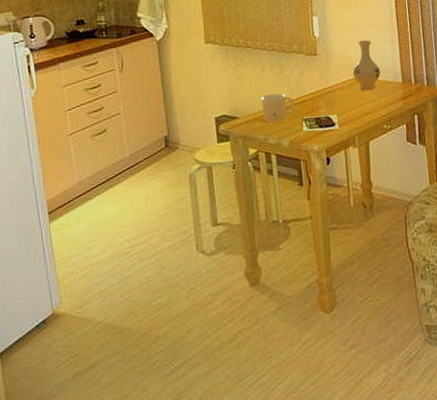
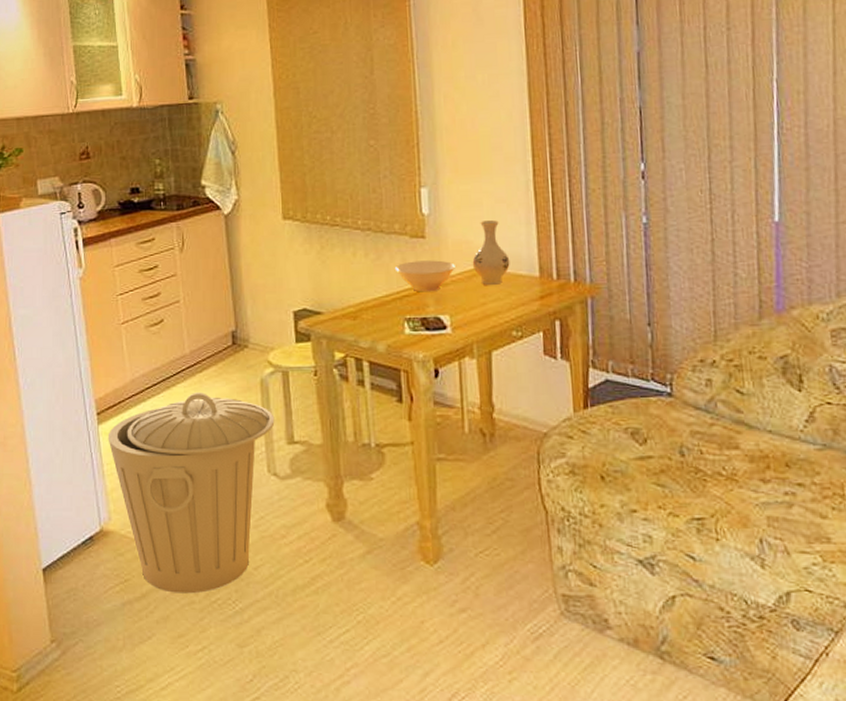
trash can: none [58,189,202,361] -> present [107,393,275,594]
mug: present [261,93,295,123] -> none [351,284,394,322]
bowl: none [294,72,341,98] -> present [394,260,457,292]

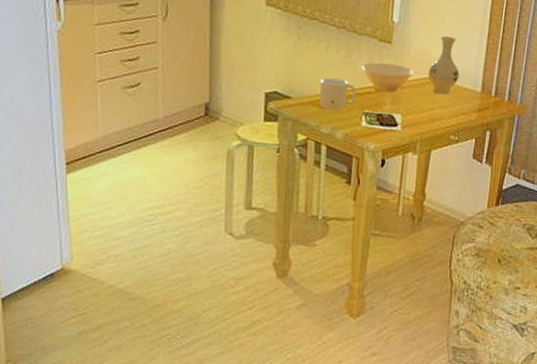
trash can: present [107,393,275,594] -> none [75,155,237,328]
mug: none [351,284,394,322] -> present [319,77,357,112]

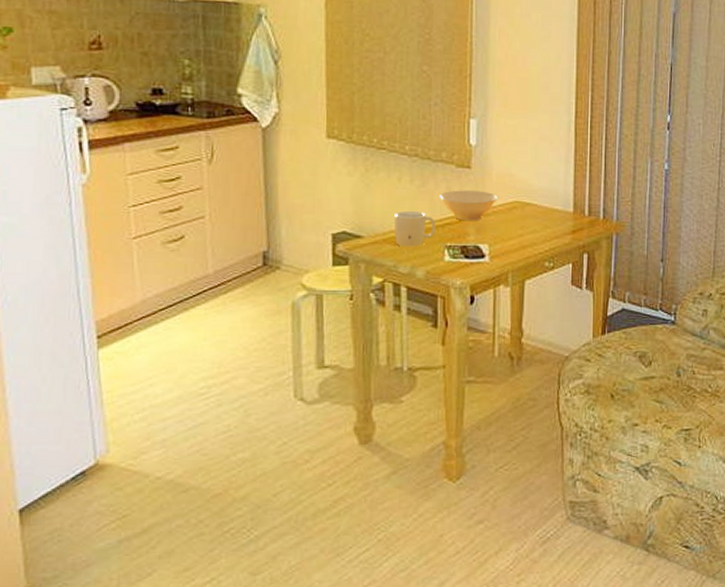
vase: present [428,36,460,95] -> none [513,156,548,219]

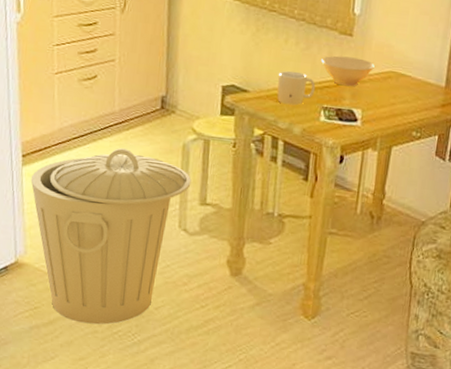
trash can: none [109,315,305,526] -> present [30,148,192,324]

